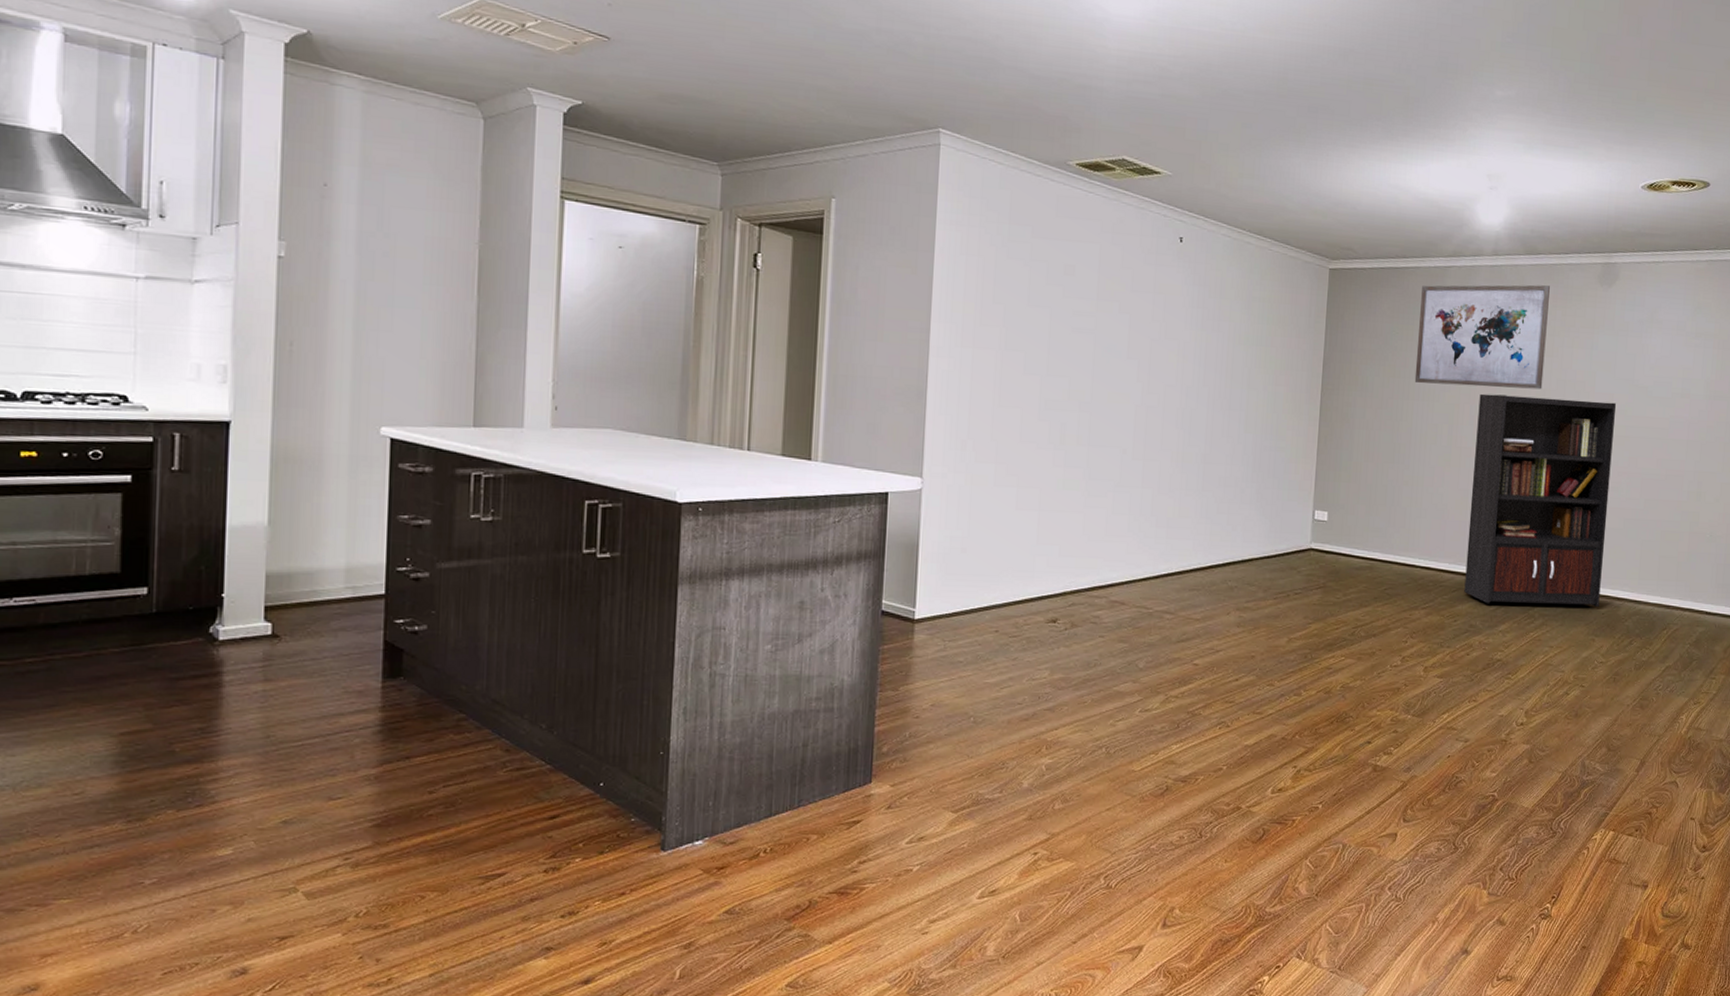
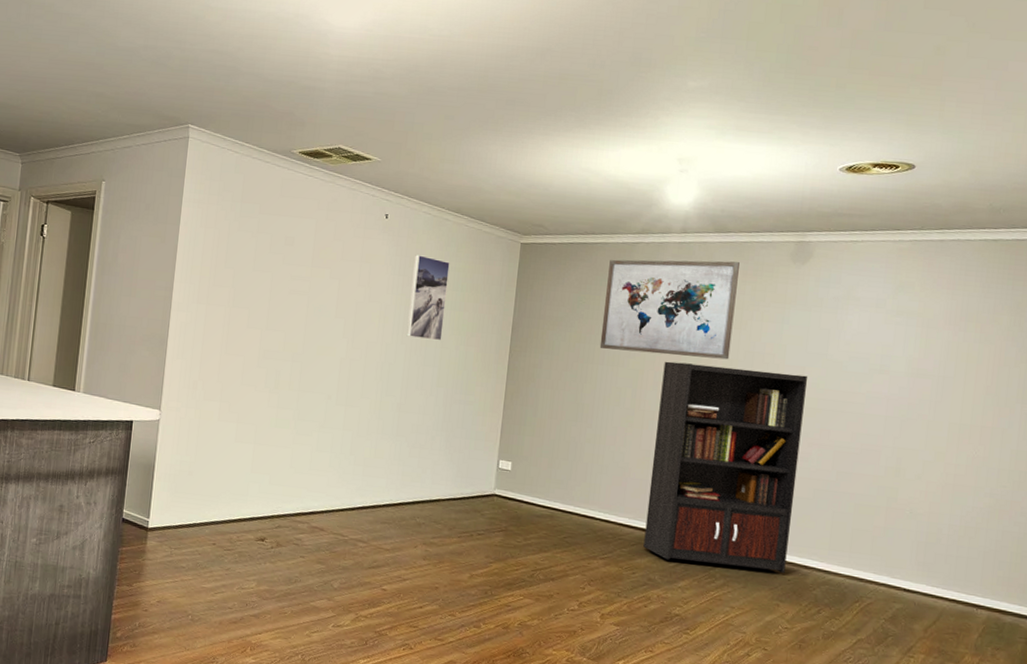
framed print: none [1209,283,1254,381] -> present [406,255,450,341]

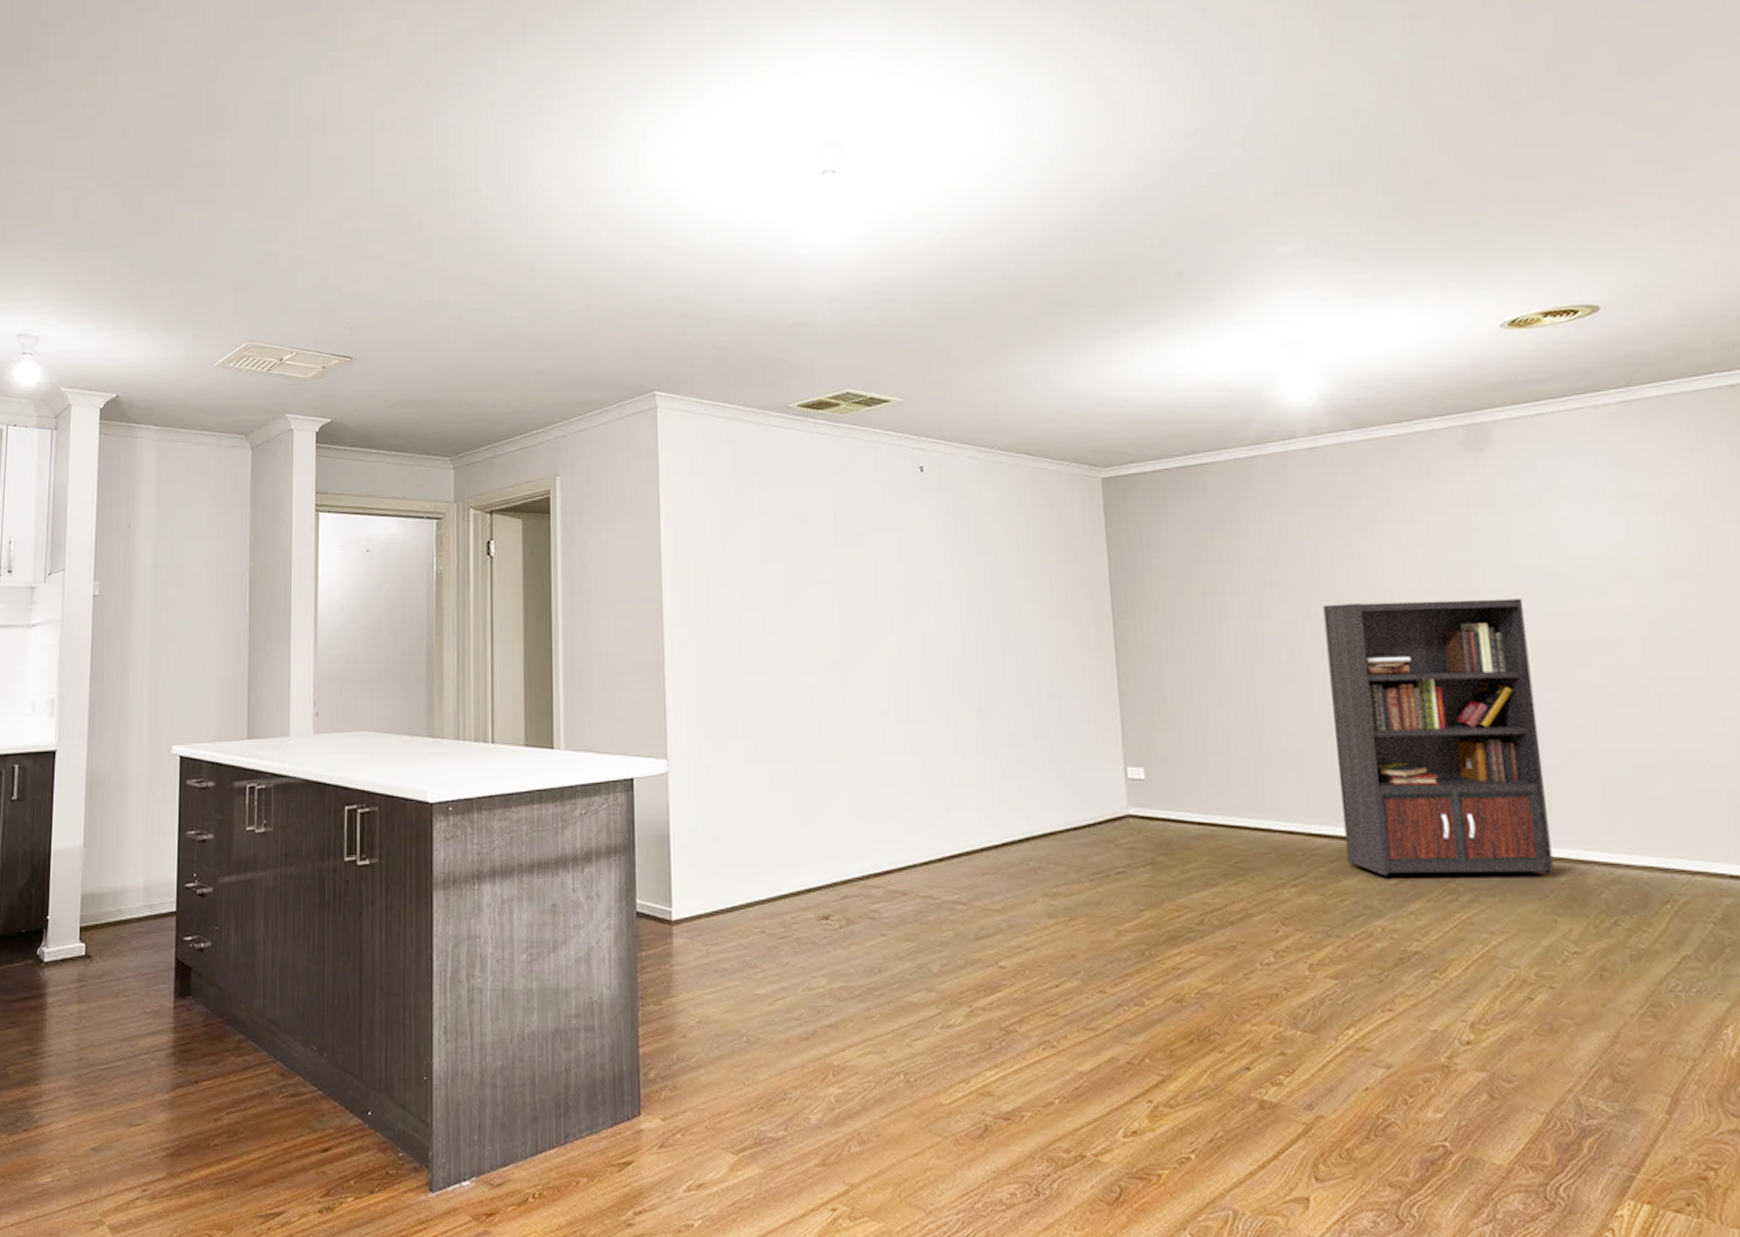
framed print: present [406,255,450,341] -> none [966,512,1021,620]
wall art: present [599,259,740,360] -> none [1222,462,1409,599]

